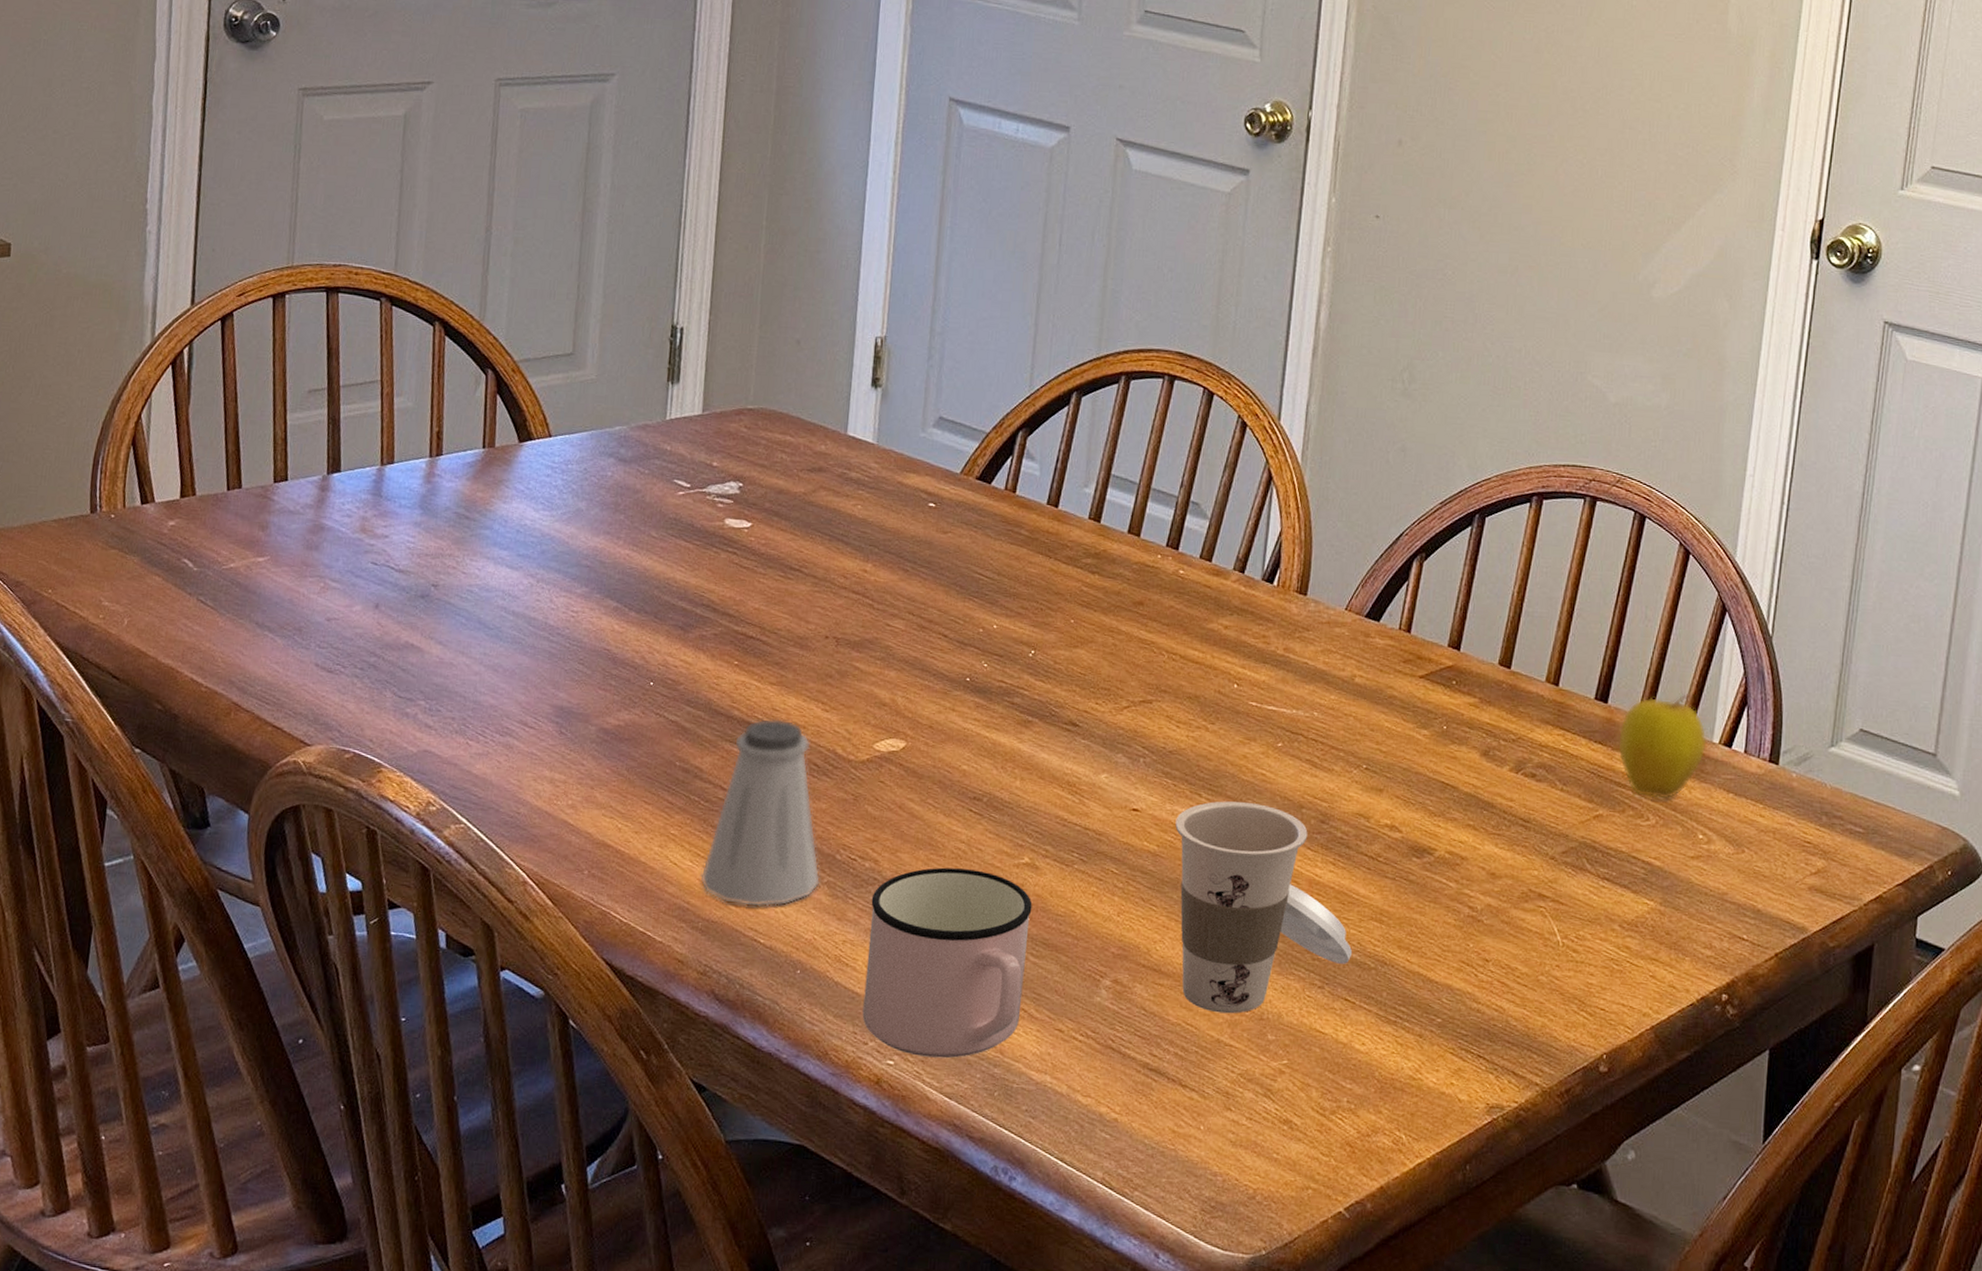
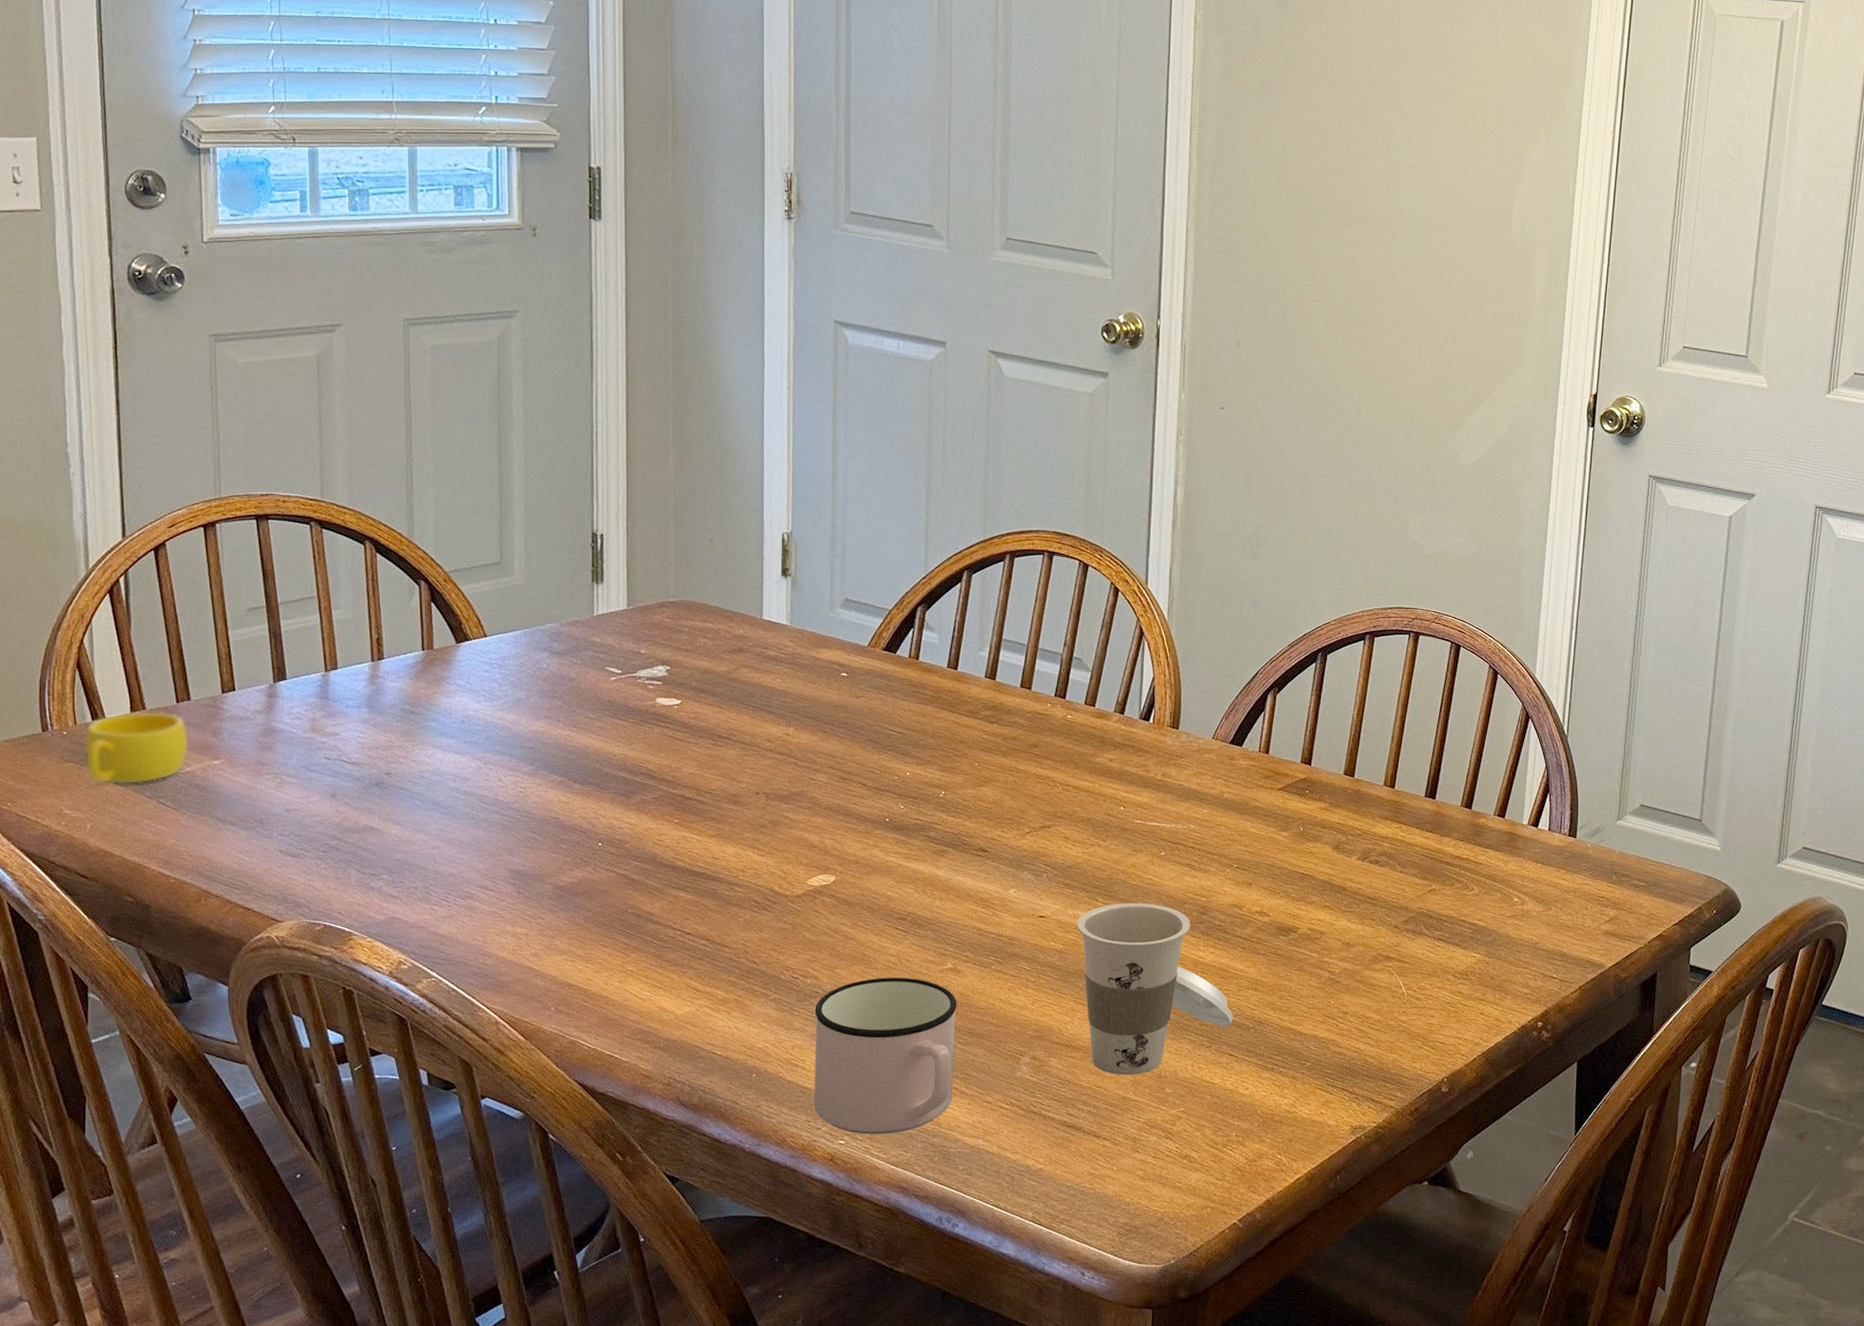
cup: none [129,497,236,578] -> present [83,712,189,784]
saltshaker: present [700,718,821,908] -> none [659,866,768,1026]
apple: present [1617,693,1707,800] -> none [1445,787,1518,873]

